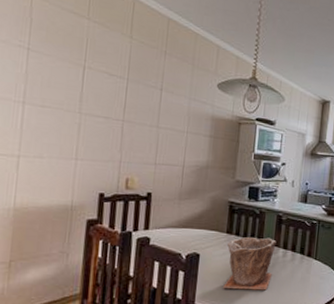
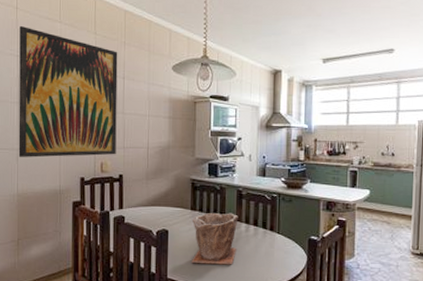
wall art: none [19,14,157,171] -> present [18,25,118,158]

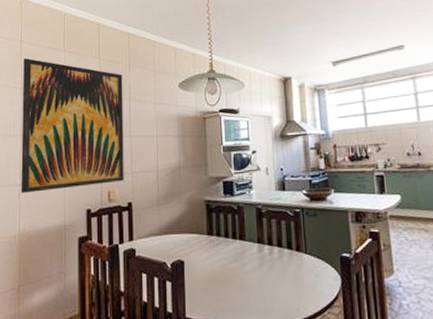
plant pot: present [192,213,238,265] -> none [210,234,261,298]

